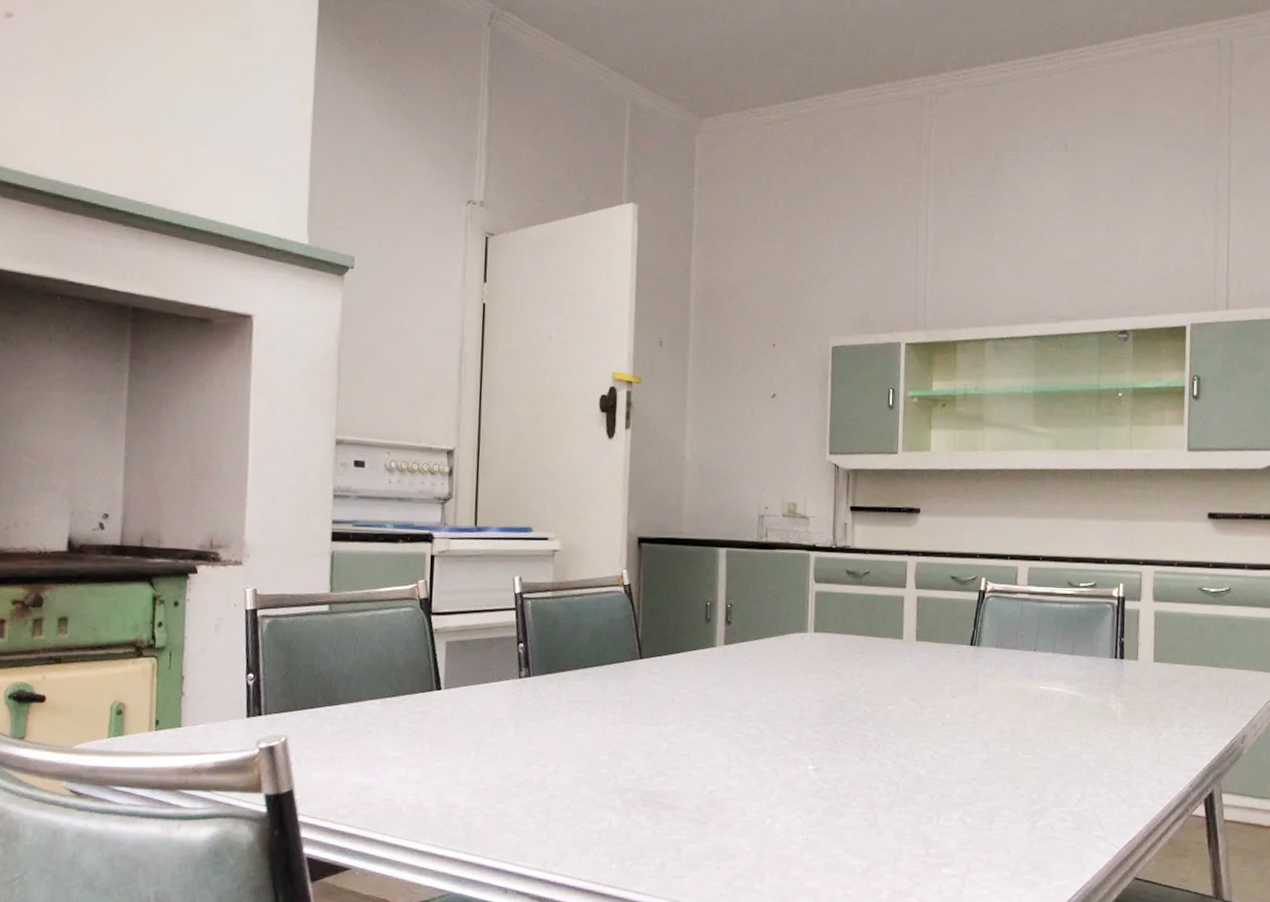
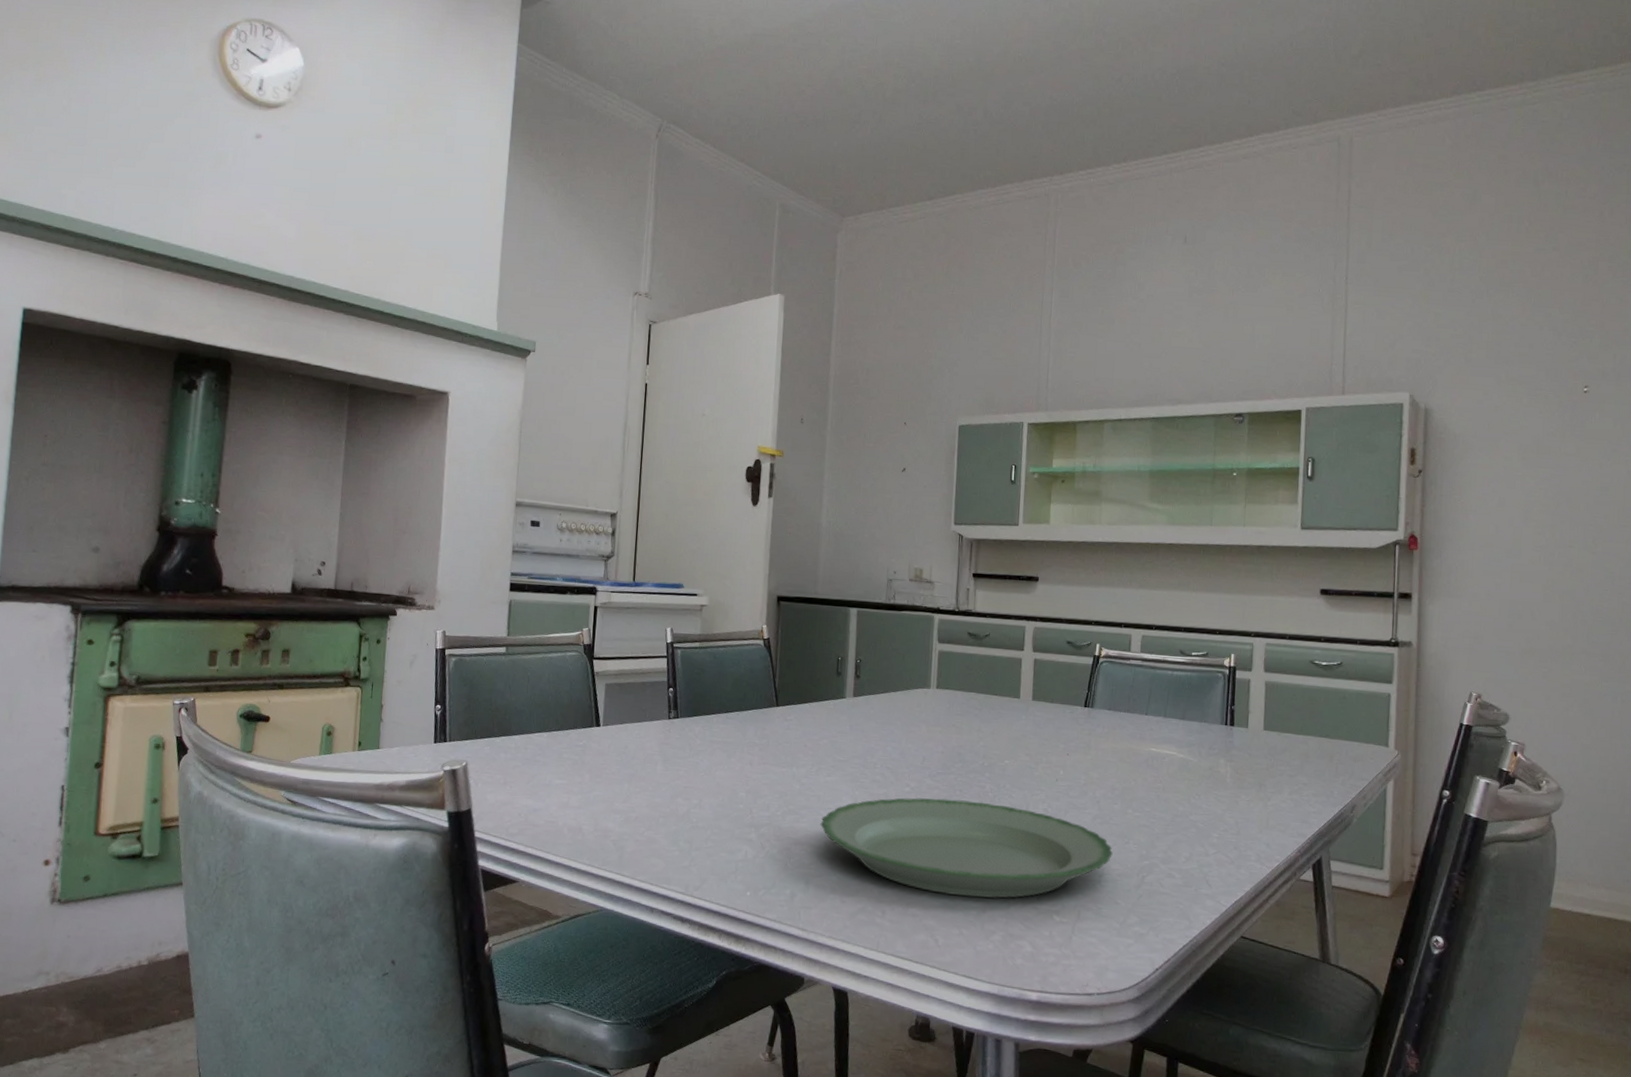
plate: none [691,750,1003,855] -> present [820,797,1113,899]

